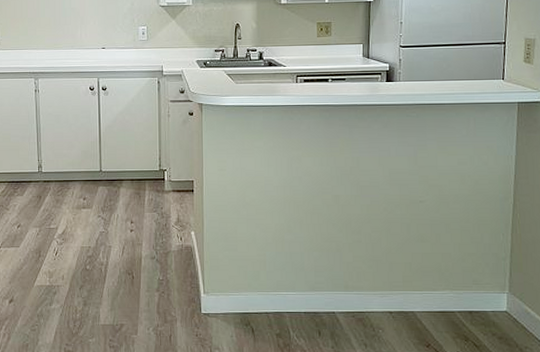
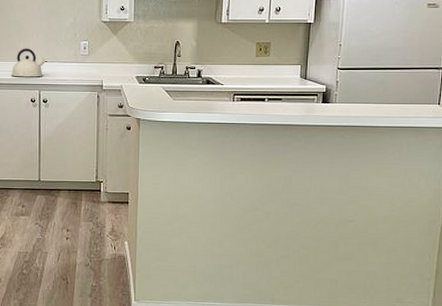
kettle: none [68,35,103,65] -> present [11,48,45,77]

